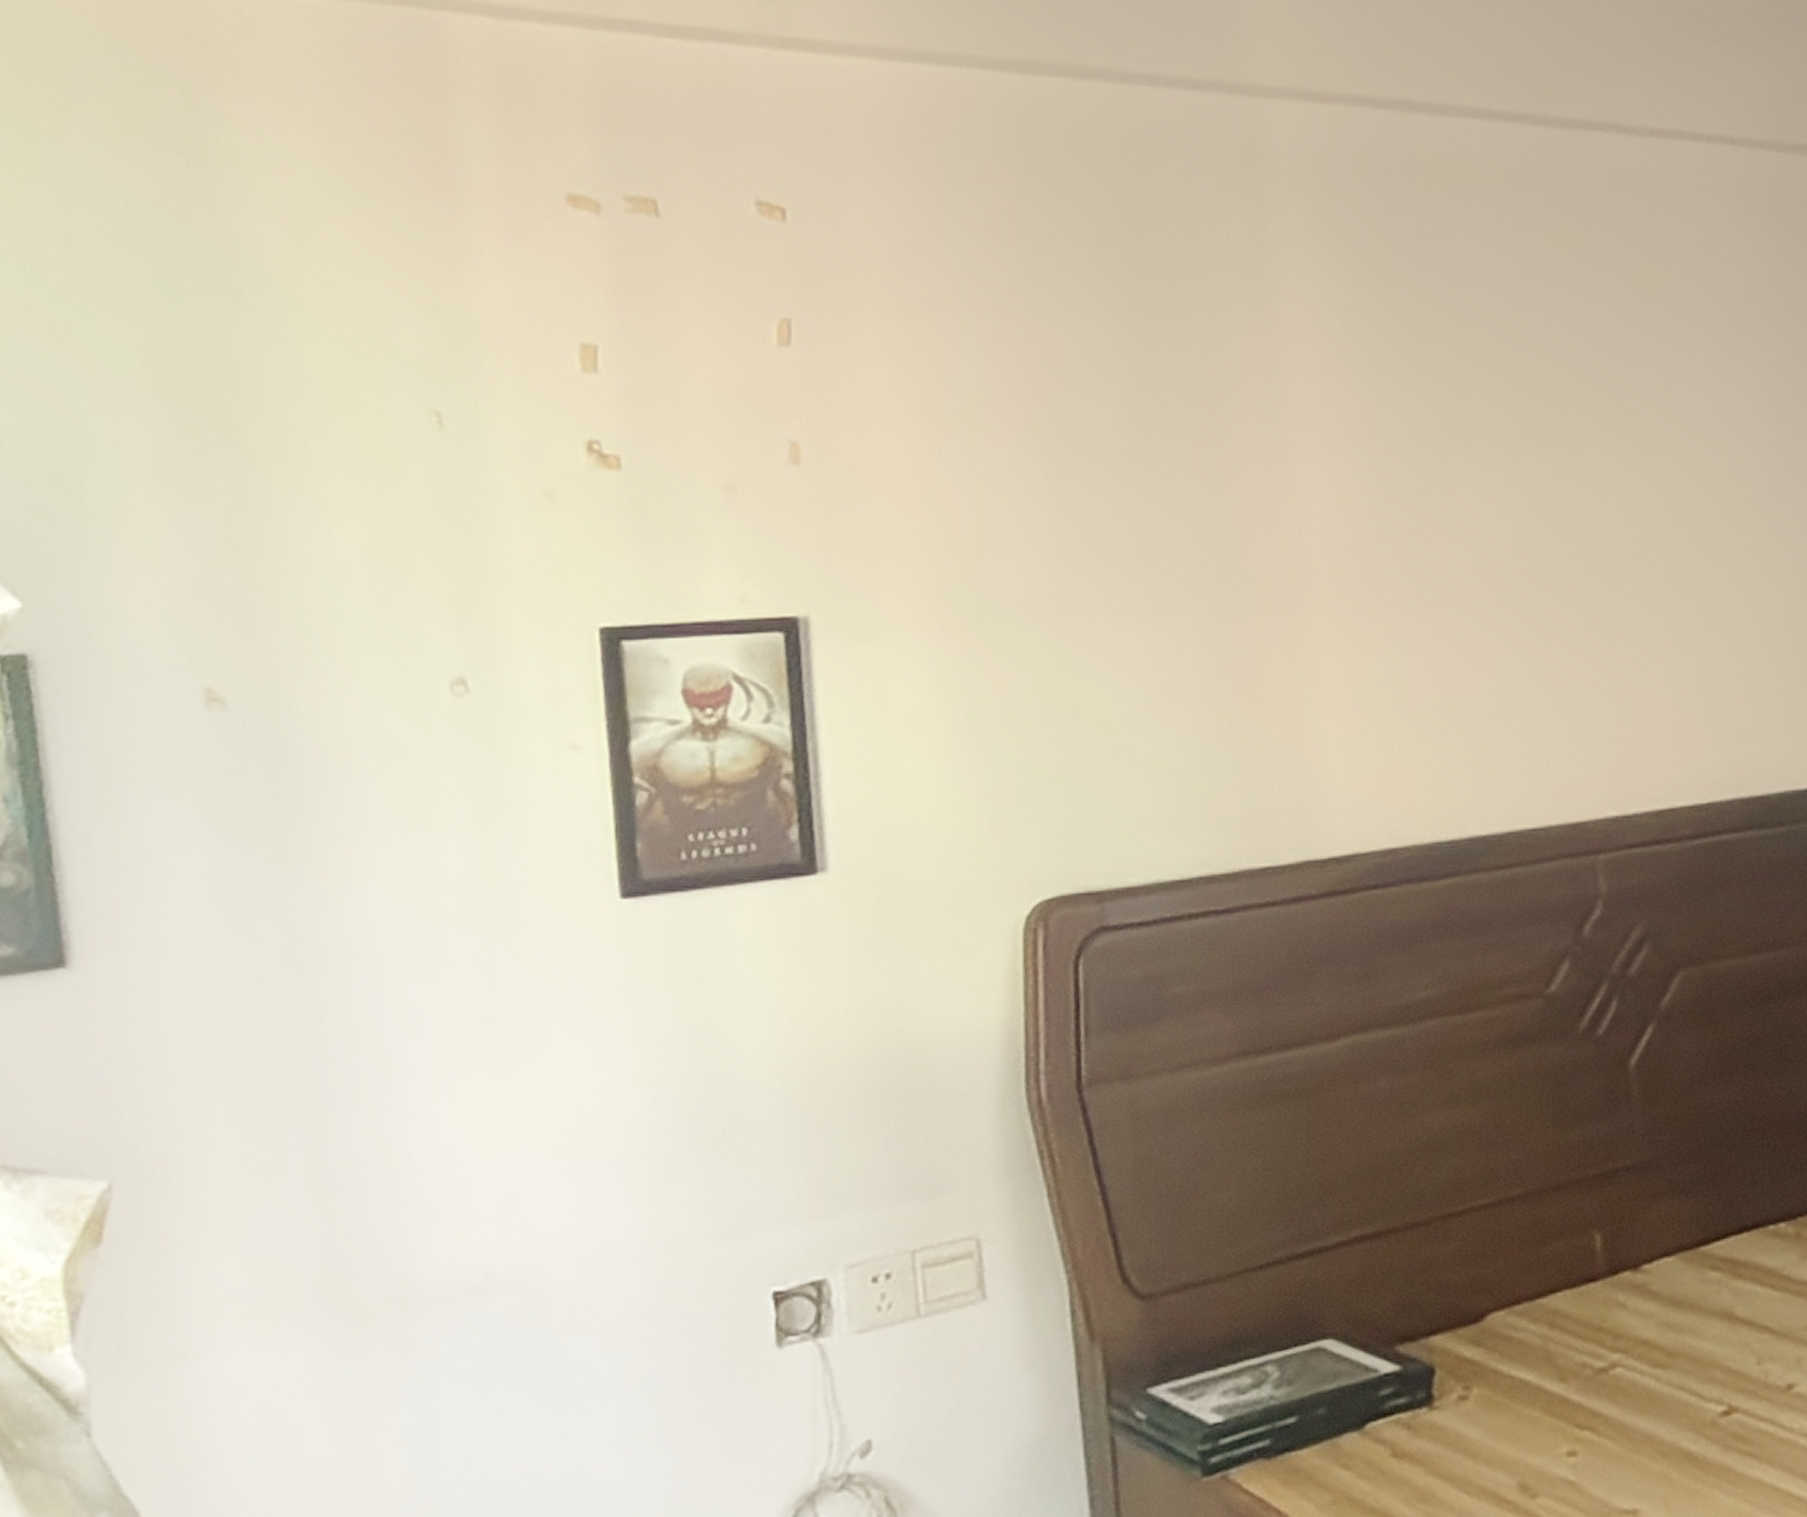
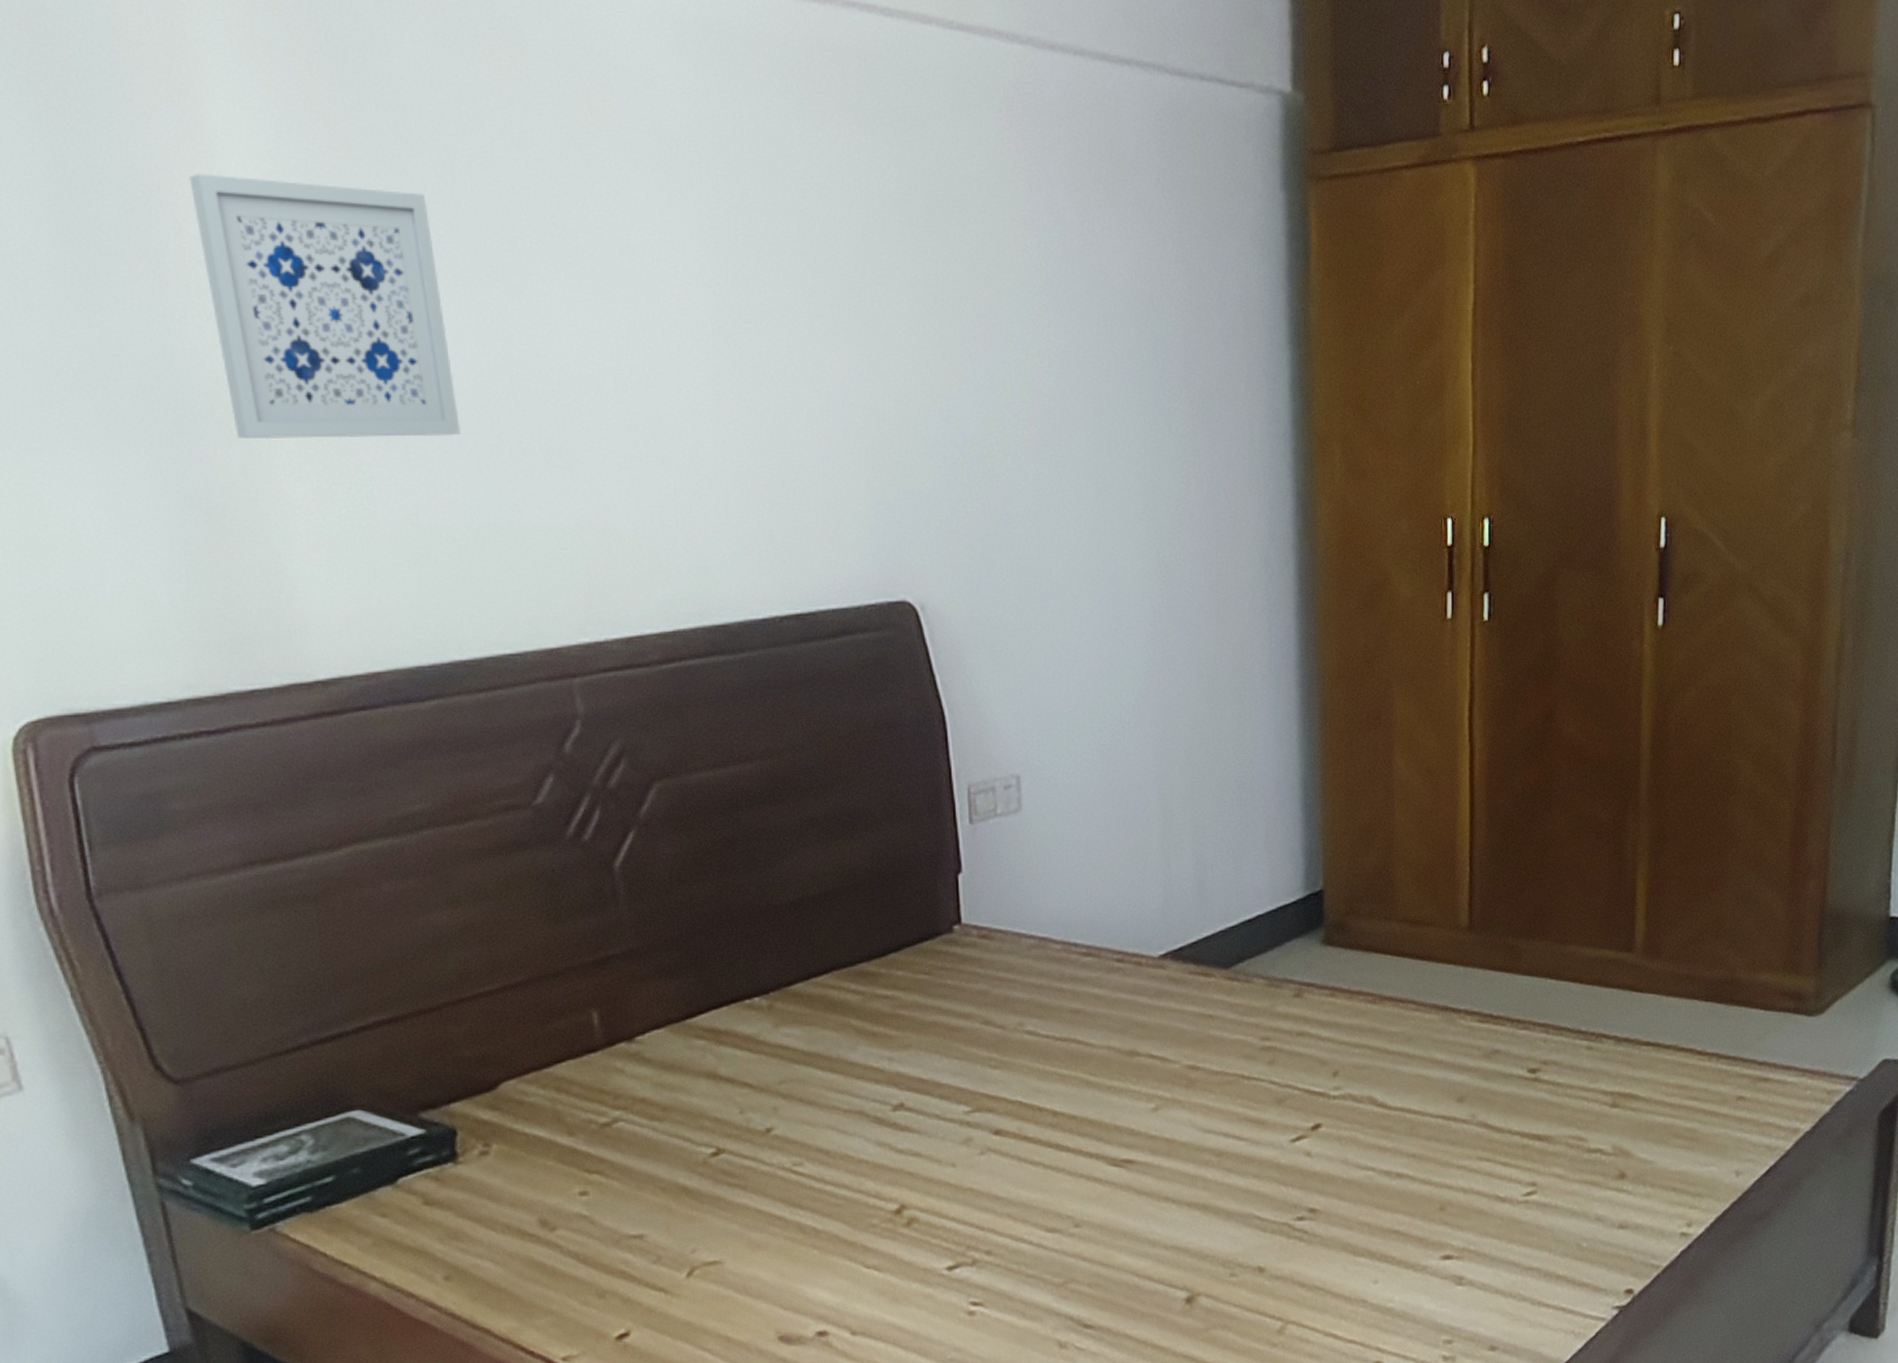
wall art: none [1258,359,1499,611] -> present [189,173,461,440]

